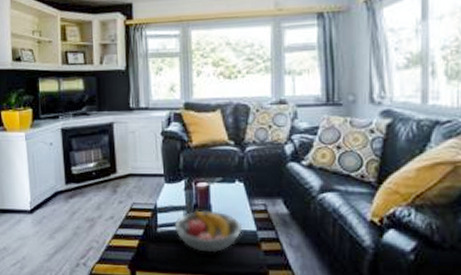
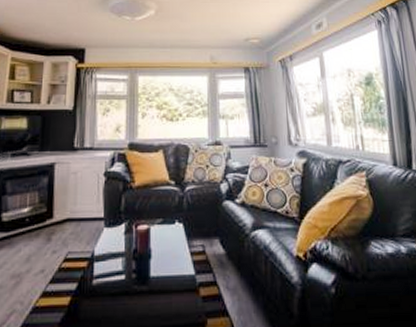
fruit bowl: present [174,210,242,253] -> none [111,256,181,304]

